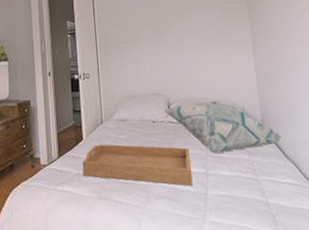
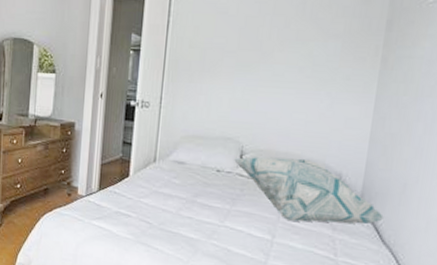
serving tray: present [82,144,193,186] -> none [123,184,256,250]

